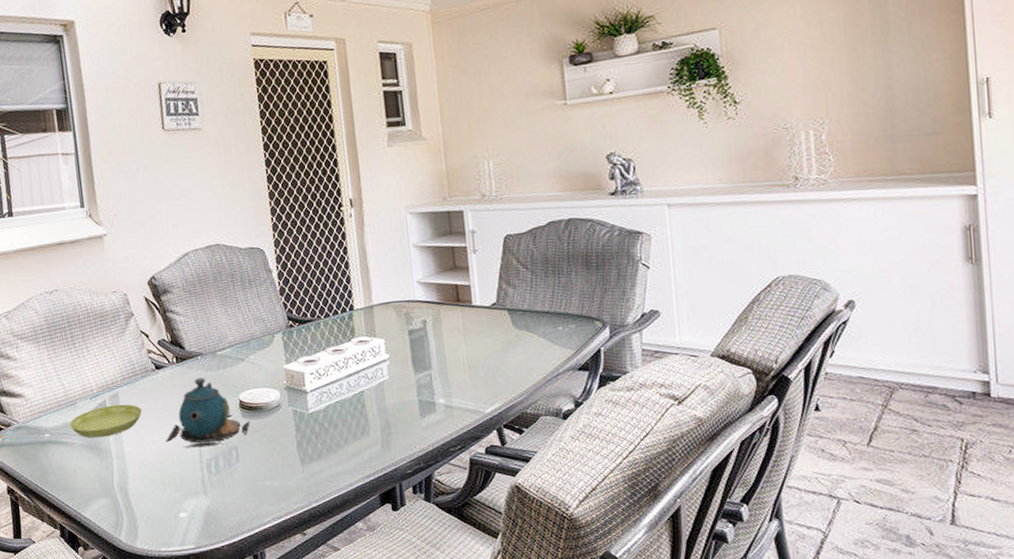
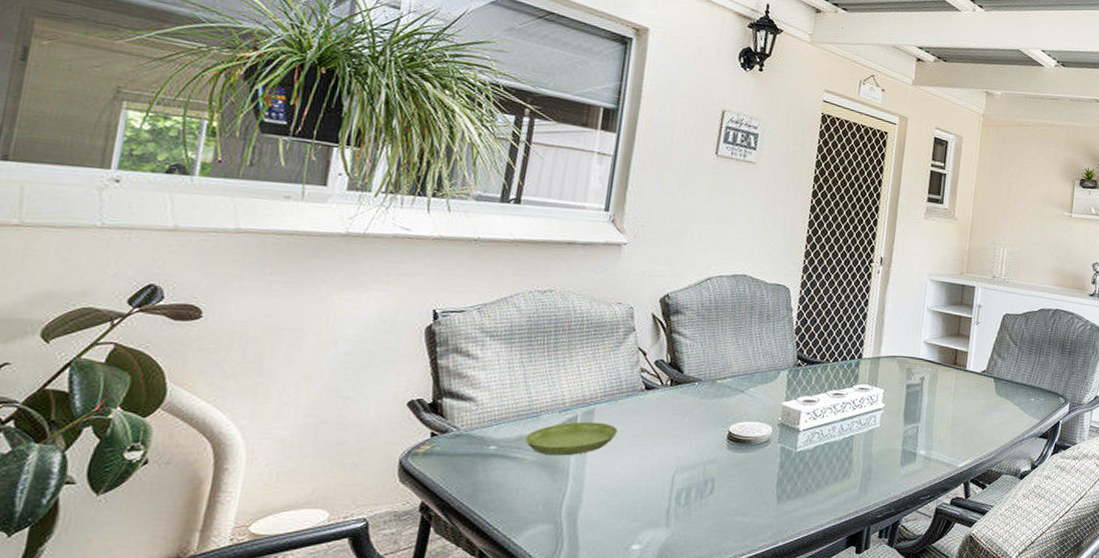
teapot: present [166,377,251,447] -> none [638,404,736,475]

